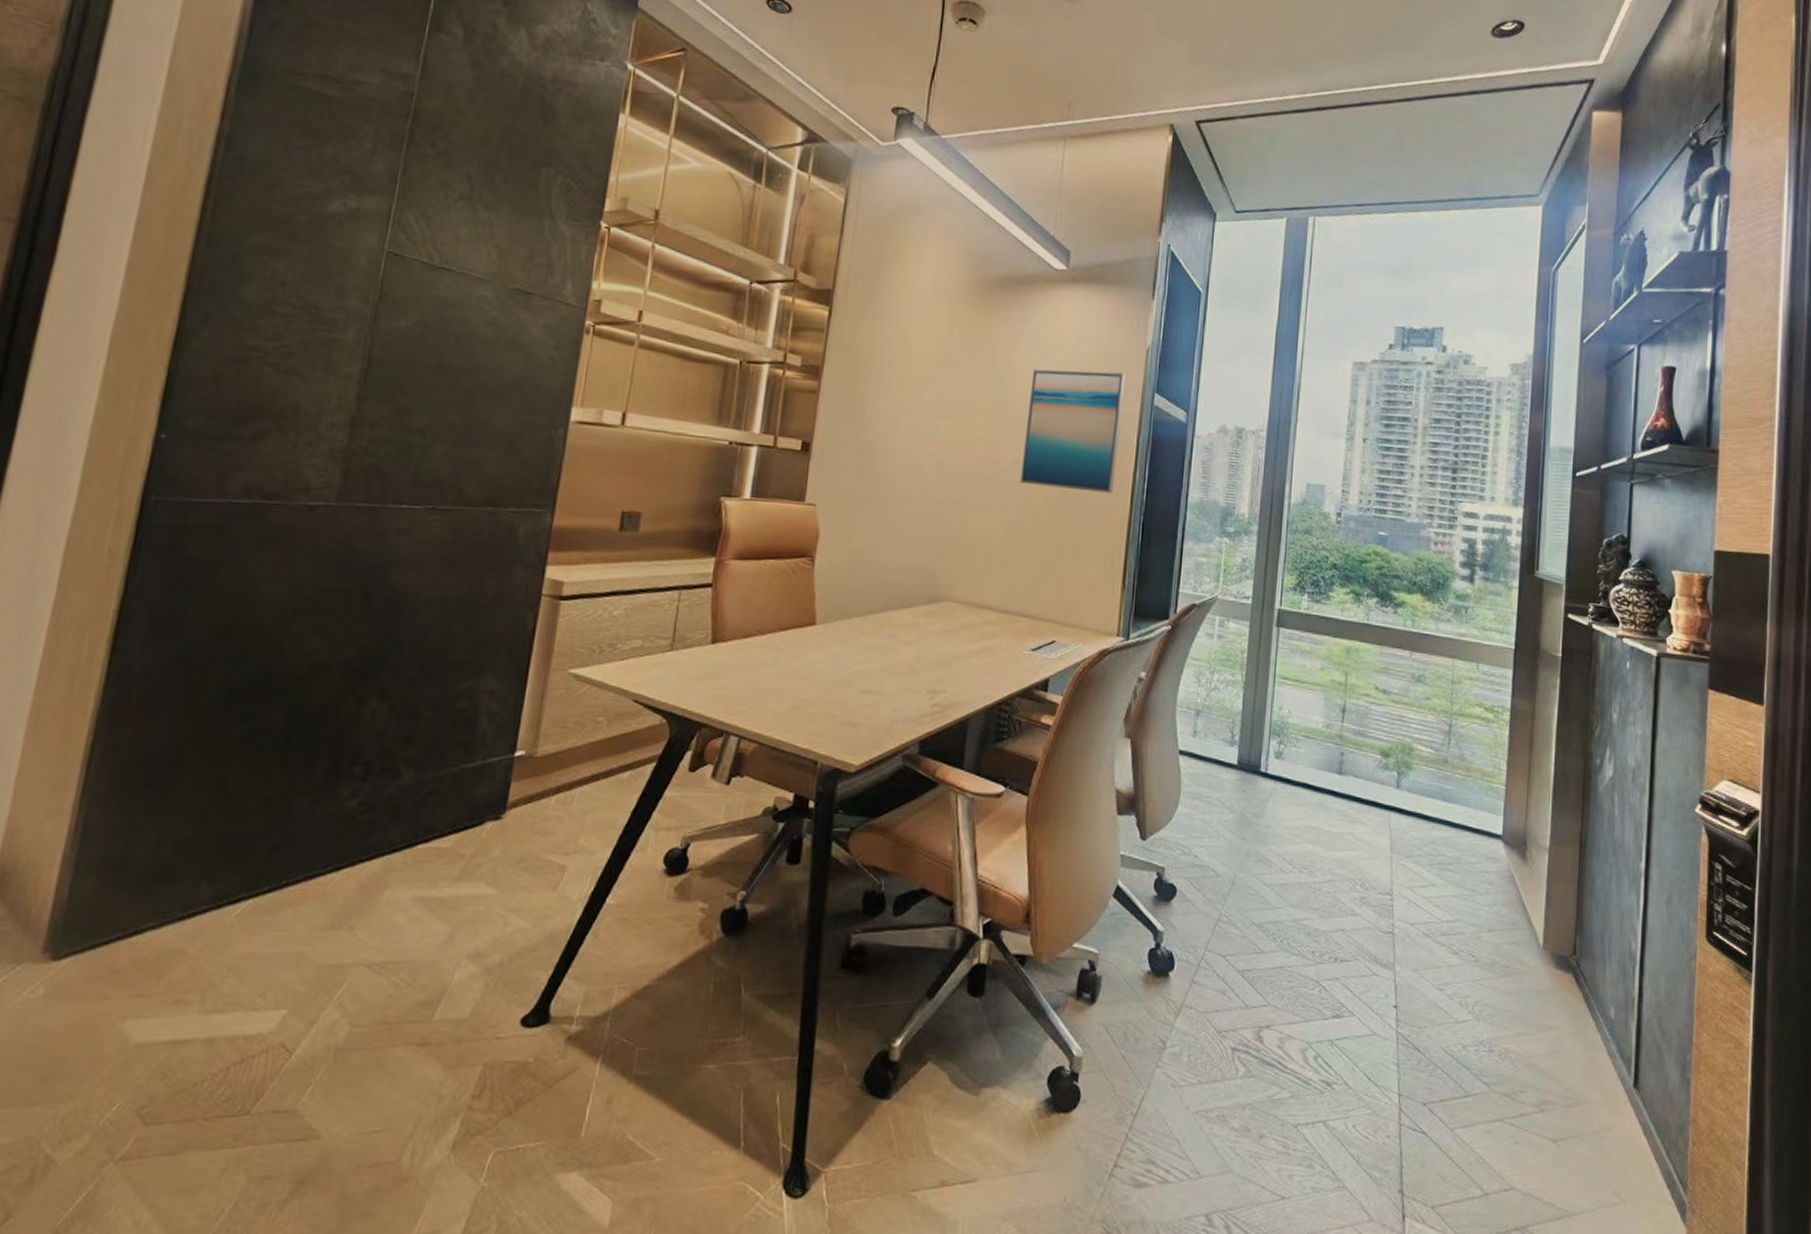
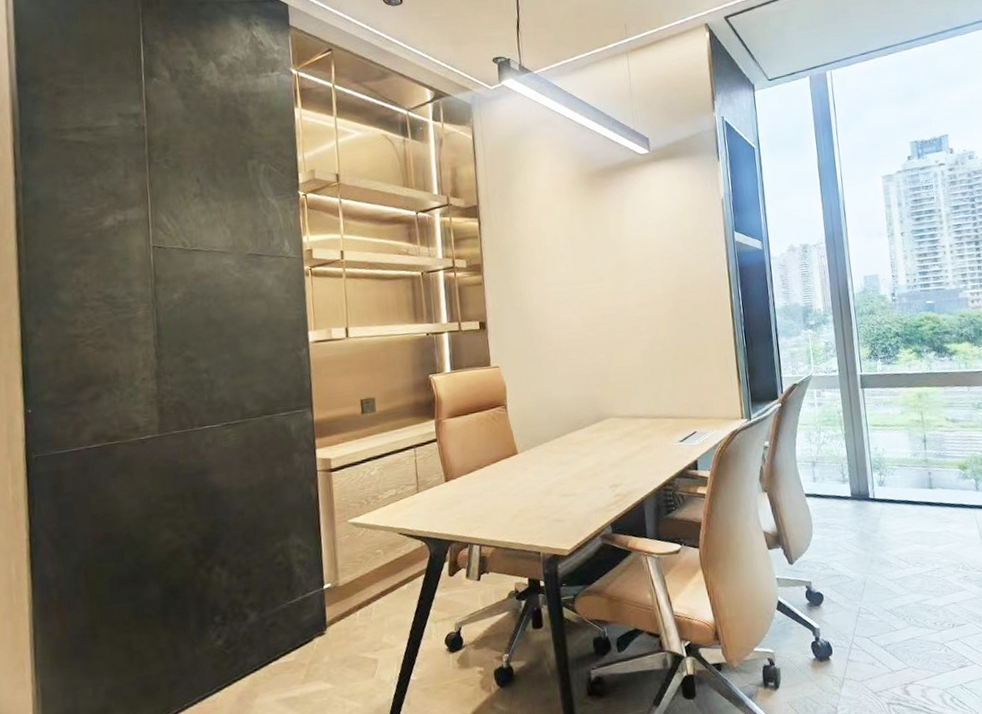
wall art: present [1020,369,1126,494] -> none [638,222,717,321]

